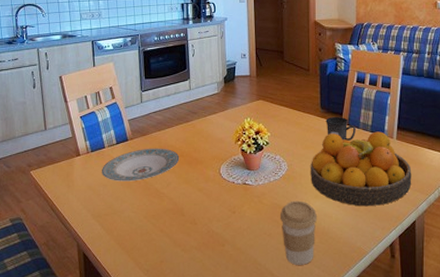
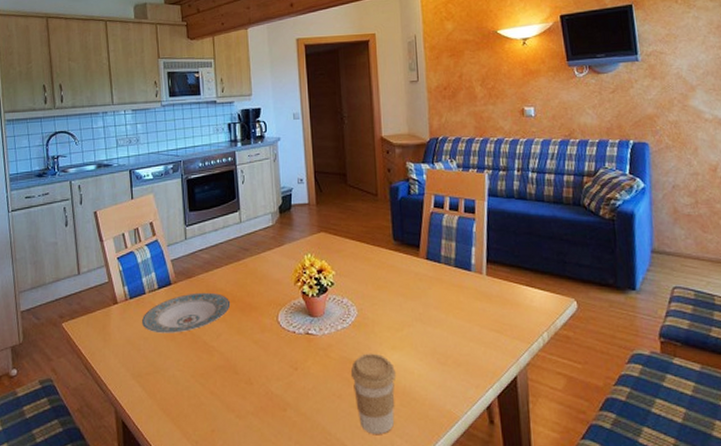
fruit bowl: present [311,131,412,207] -> none [384,266,509,360]
mug: present [325,116,356,141] -> none [400,249,437,278]

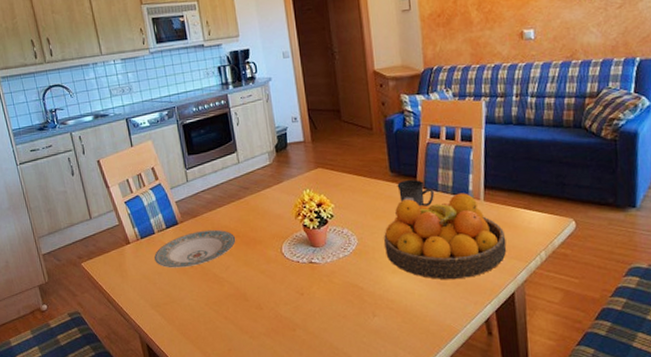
coffee cup: present [351,353,397,434] -> none [354,277,398,348]
fruit bowl: none [384,266,509,360] -> present [384,193,507,280]
mug: none [400,249,437,278] -> present [397,179,434,207]

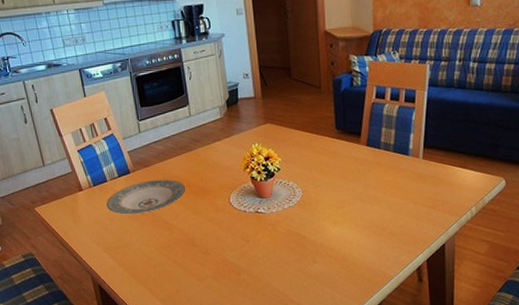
fruit bowl: present [384,193,507,280] -> none [327,151,441,231]
mug: present [397,179,434,207] -> none [342,136,376,163]

